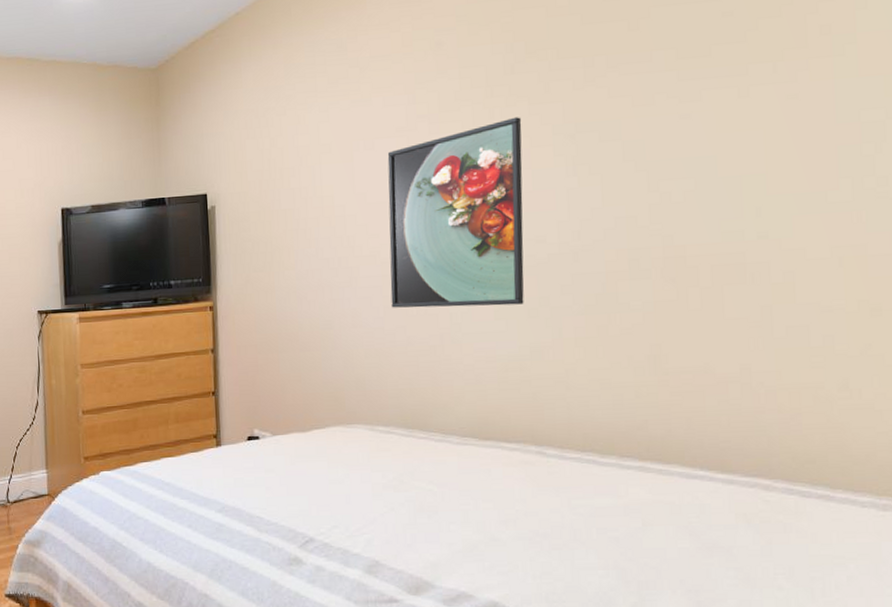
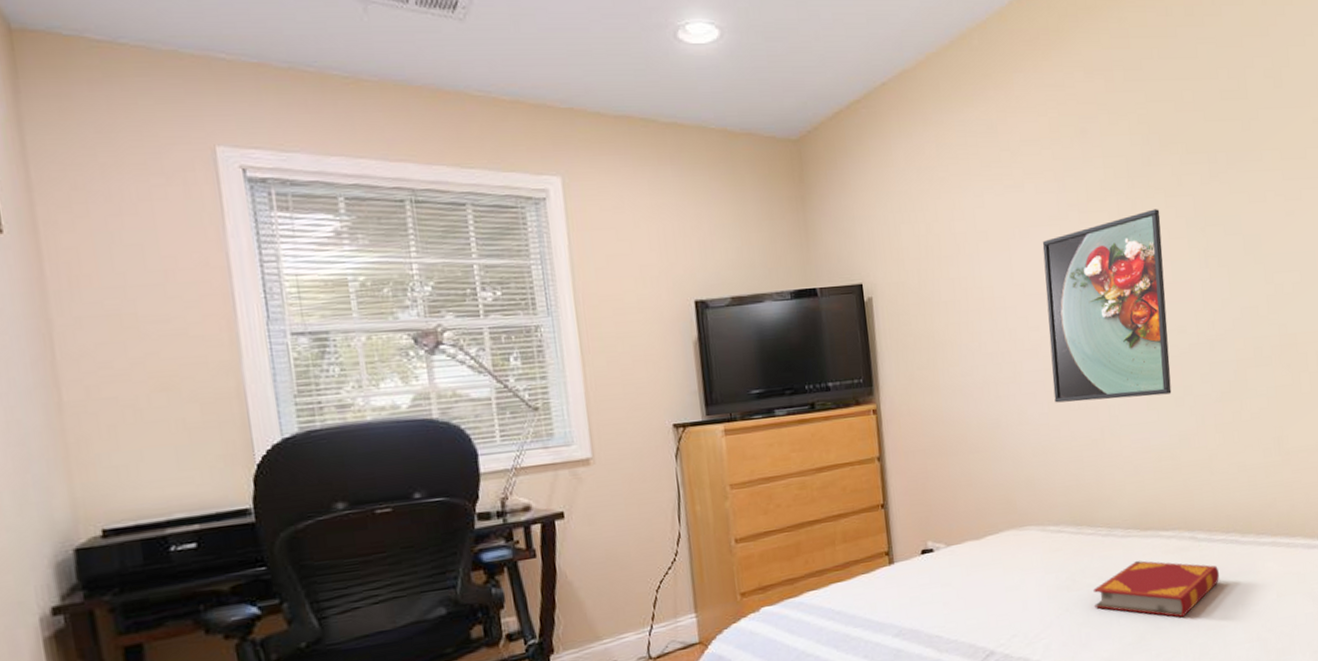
hardback book: none [422,469,571,533] -> present [1093,560,1220,618]

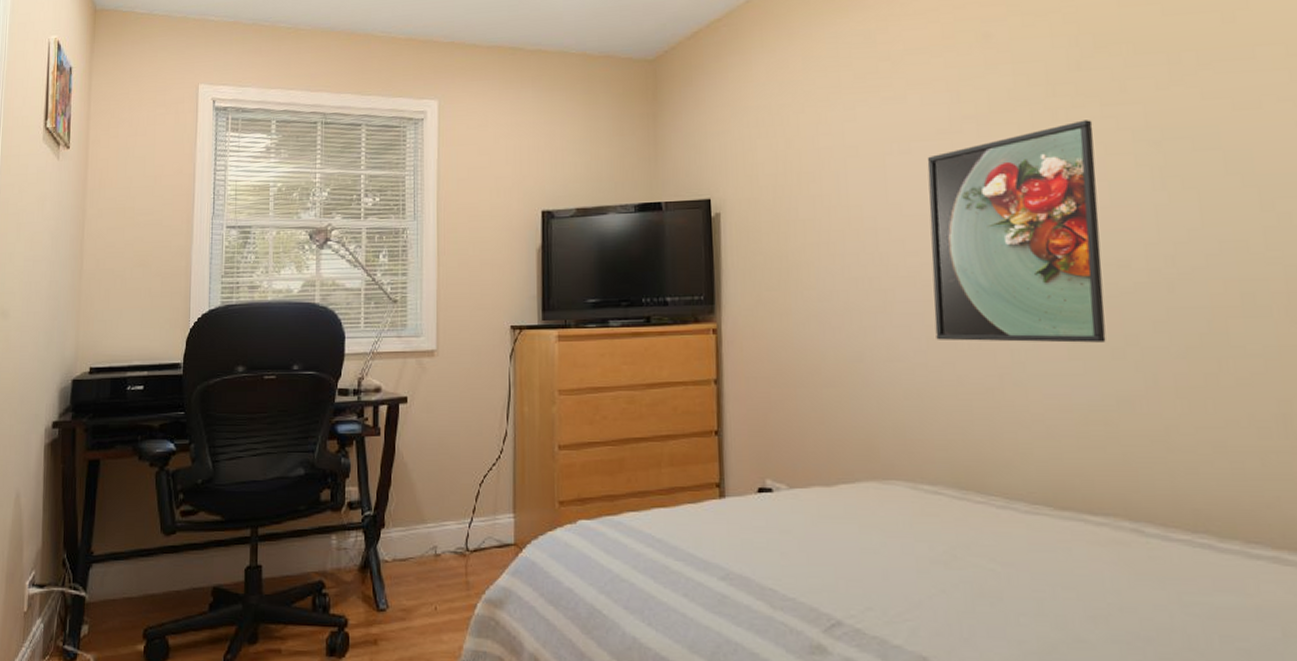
hardback book: present [1093,560,1220,618] -> none [981,546,1182,634]

